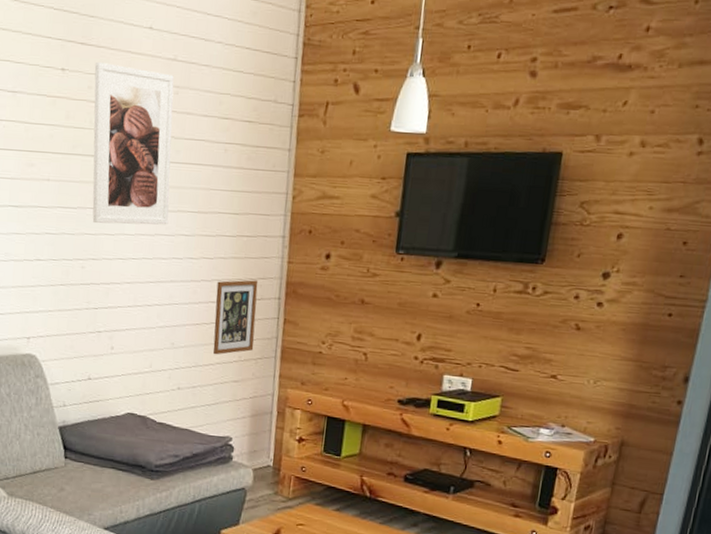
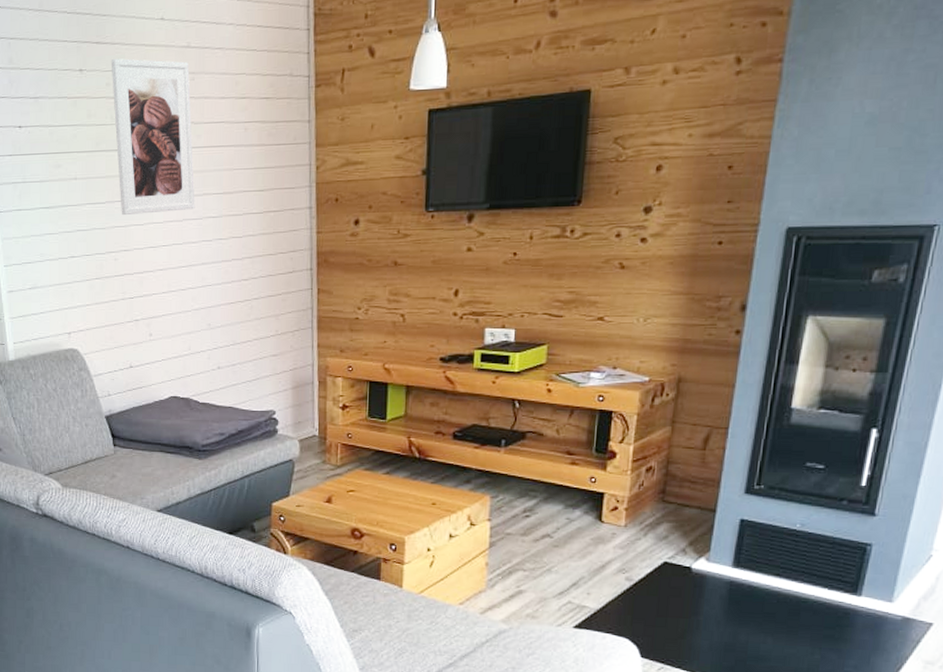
picture frame: present [213,280,258,355] -> none [248,254,290,331]

